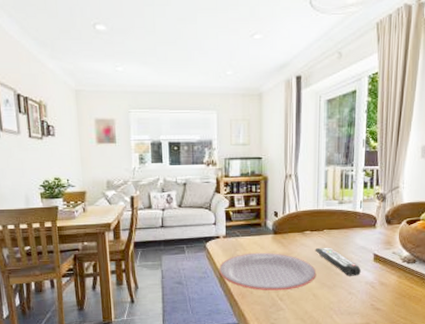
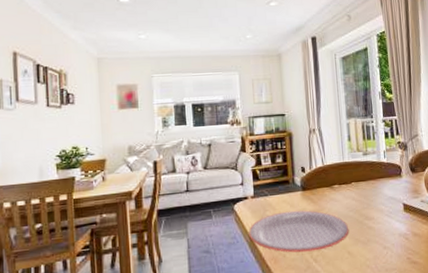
remote control: present [315,247,361,276] -> none [345,200,393,229]

